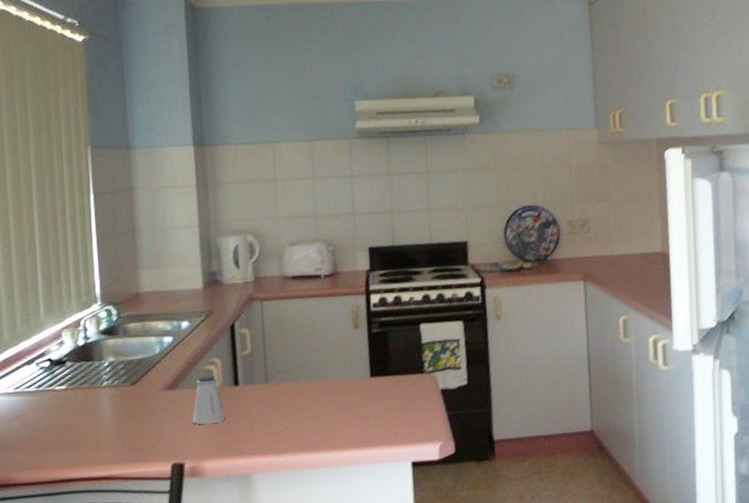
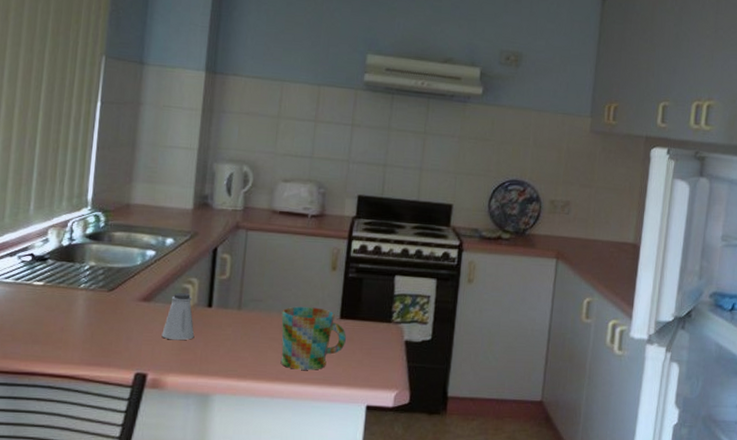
mug: none [310,369,380,436] -> present [280,306,346,370]

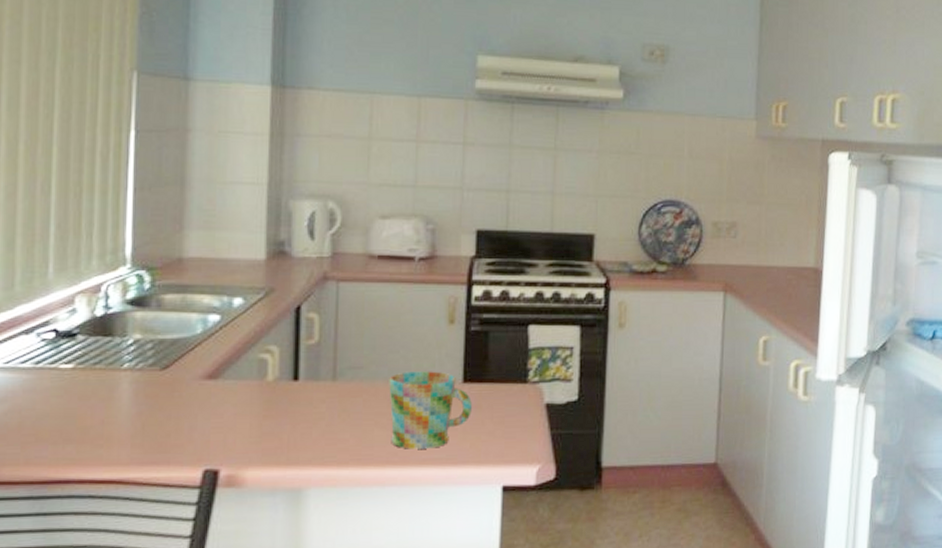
saltshaker: present [161,293,195,341] -> none [235,365,278,425]

